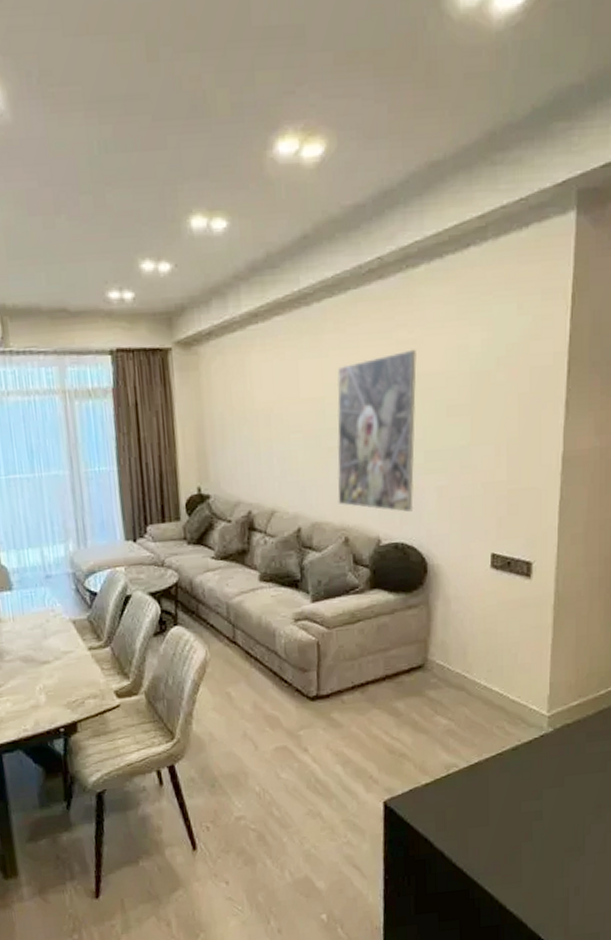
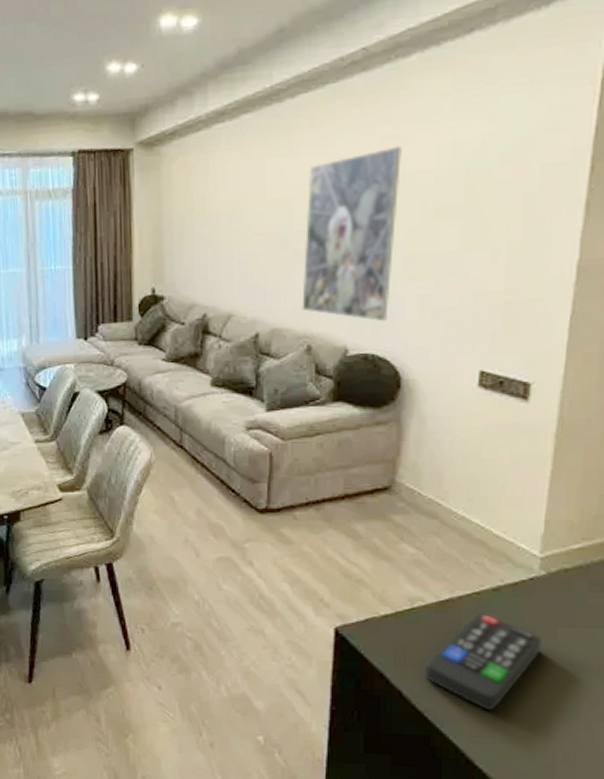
remote control: none [461,771,553,859] -> present [424,613,543,711]

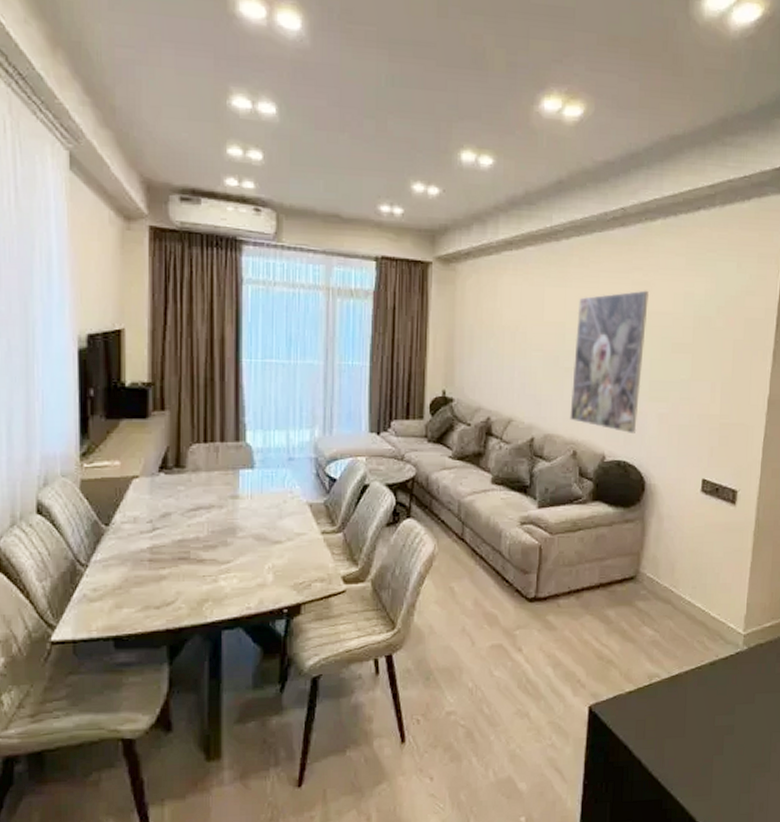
remote control: present [424,613,543,711] -> none [659,685,745,771]

